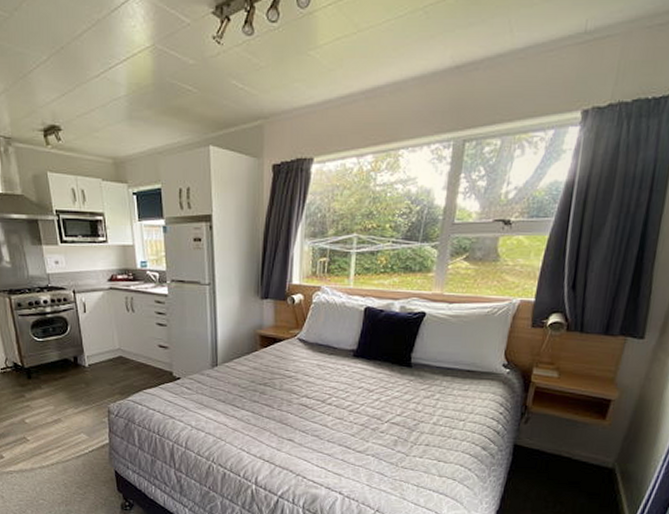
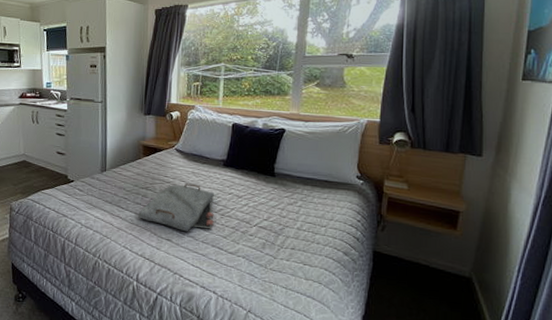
serving tray: none [256,378,343,431] -> present [138,183,215,232]

